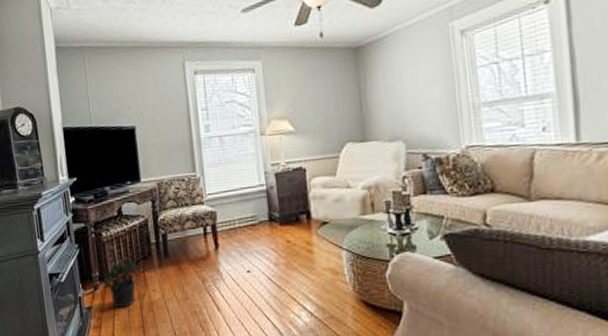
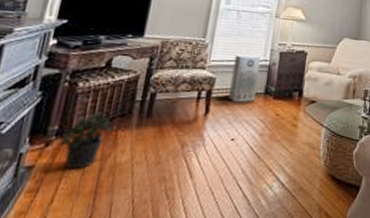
air purifier: none [228,181,261,234] -> present [228,53,261,103]

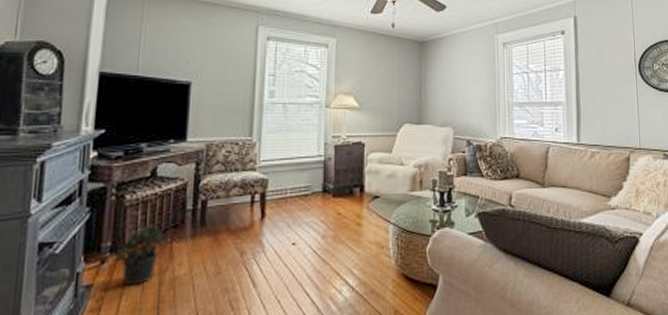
air purifier: present [228,53,261,103] -> none [284,150,315,204]

